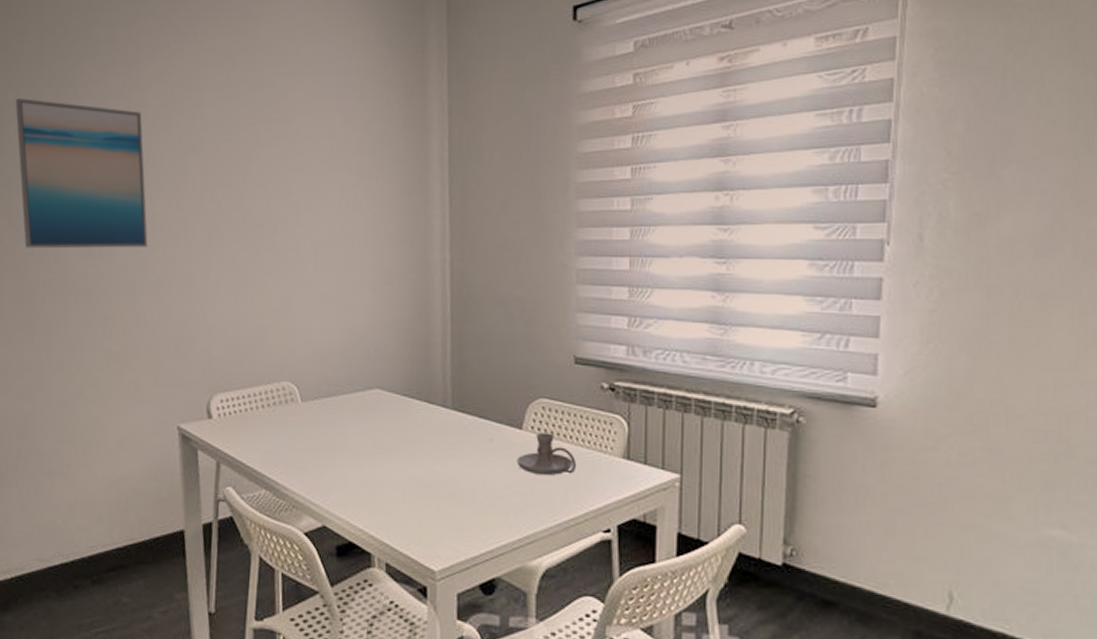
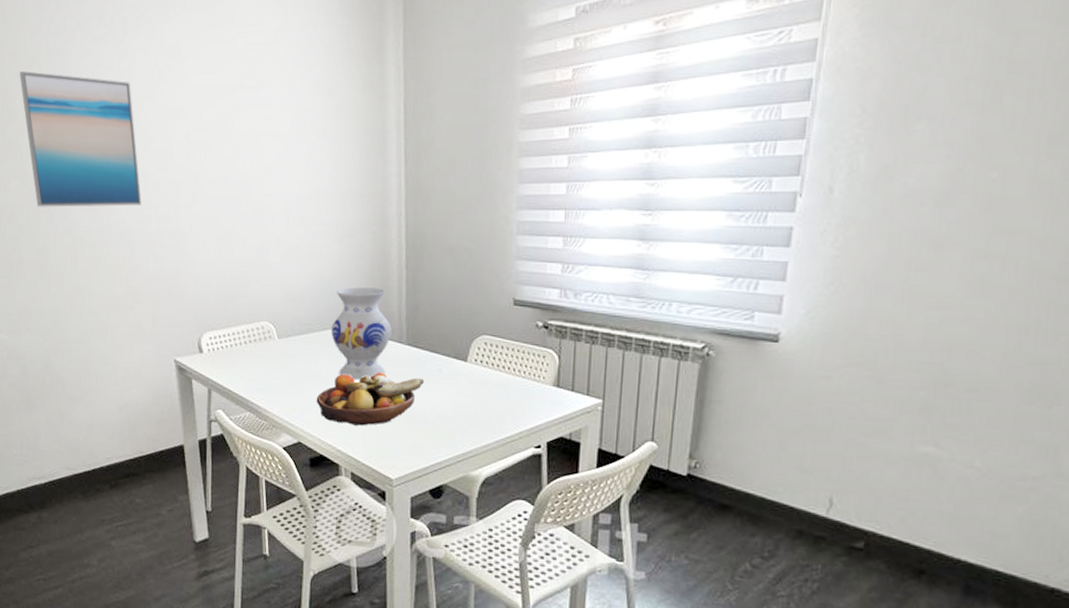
fruit bowl: none [345,441,472,506] -> present [316,371,424,426]
vase: none [364,342,434,451] -> present [331,287,392,380]
candle holder: present [517,432,577,476] -> none [462,364,514,401]

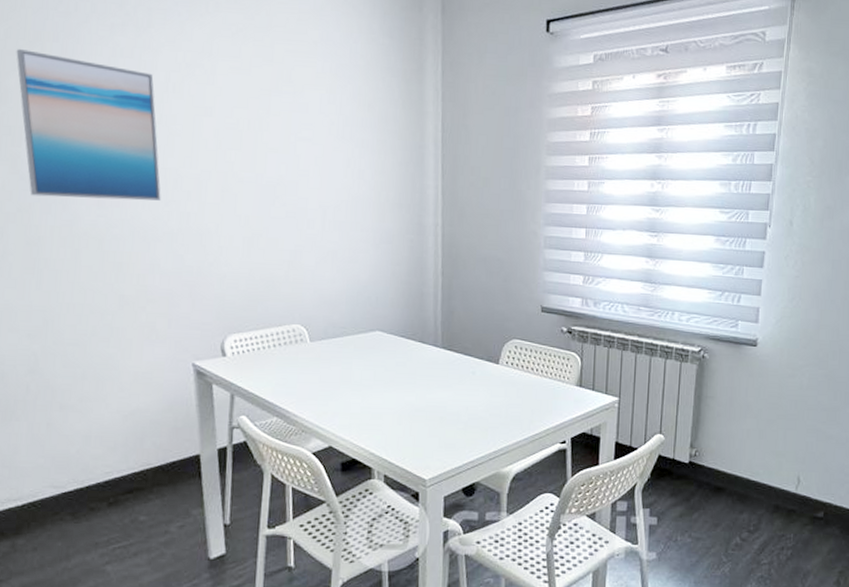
fruit bowl: present [316,371,424,426] -> none [349,374,458,428]
vase: present [331,287,392,380] -> none [366,292,427,382]

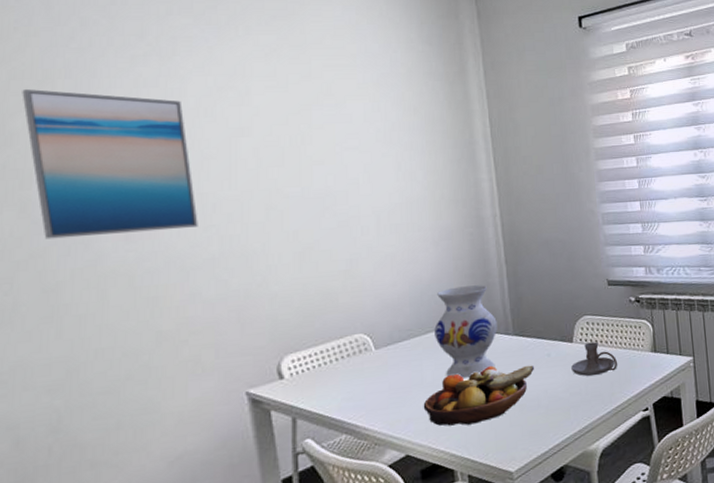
fruit bowl: none [349,374,458,428] -> present [423,365,534,426]
vase: none [366,292,427,382] -> present [434,285,497,378]
candle holder: none [494,366,542,401] -> present [571,342,618,377]

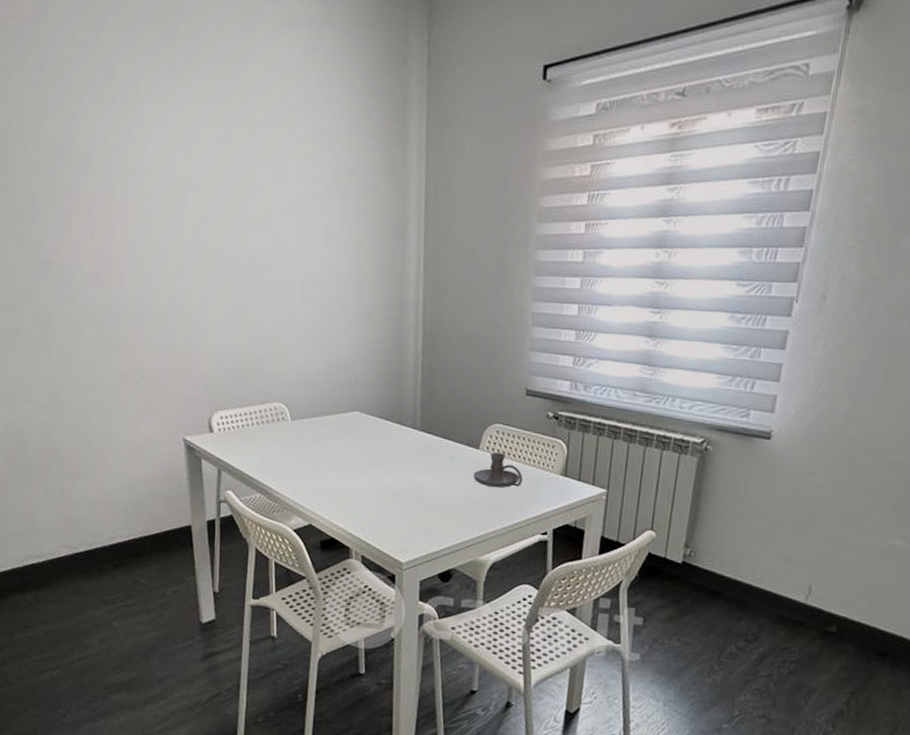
wall art: present [22,89,198,239] -> none [20,128,152,278]
fruit bowl: present [423,365,534,426] -> none [328,456,436,510]
vase: present [434,285,497,378] -> none [345,371,406,464]

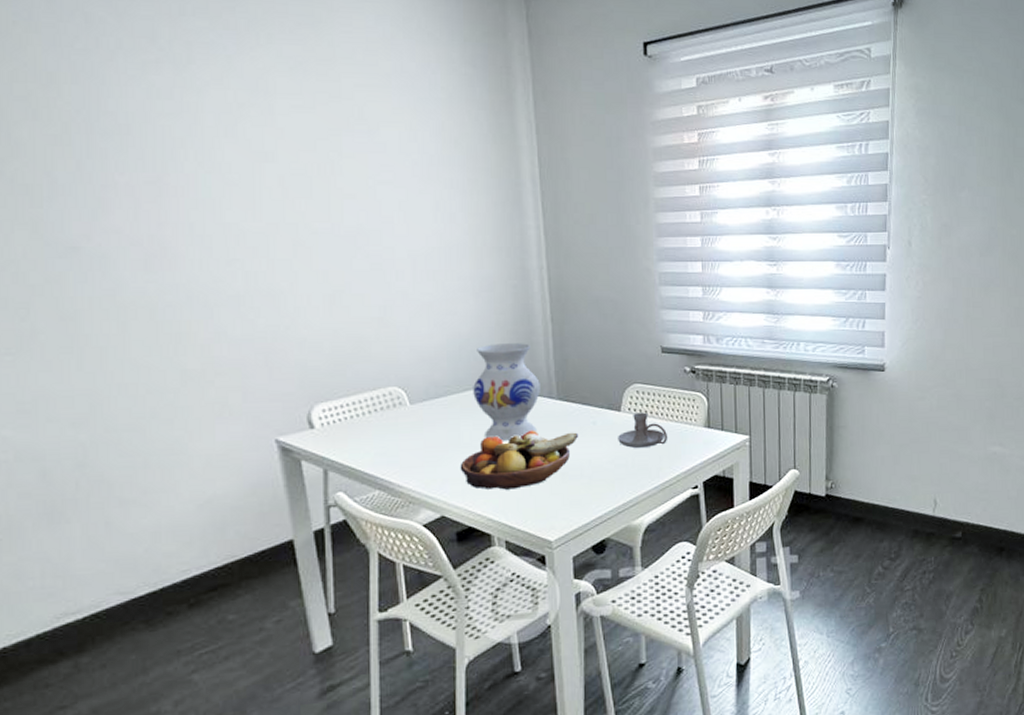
fruit bowl: none [328,456,436,510] -> present [460,430,578,490]
vase: none [345,371,406,464] -> present [473,343,540,441]

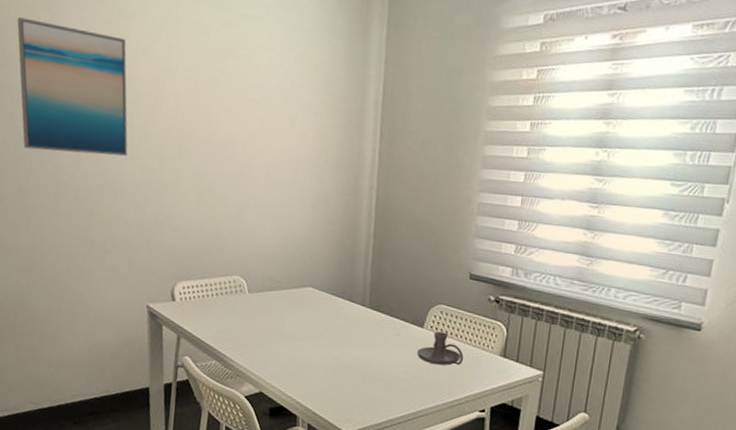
wall art: none [26,94,221,264] -> present [17,17,128,156]
fruit bowl: present [460,430,578,490] -> none [280,330,382,381]
vase: present [473,343,540,441] -> none [299,250,356,338]

